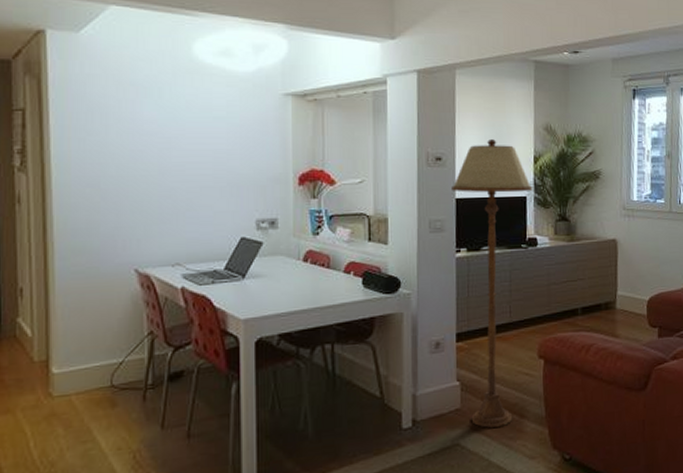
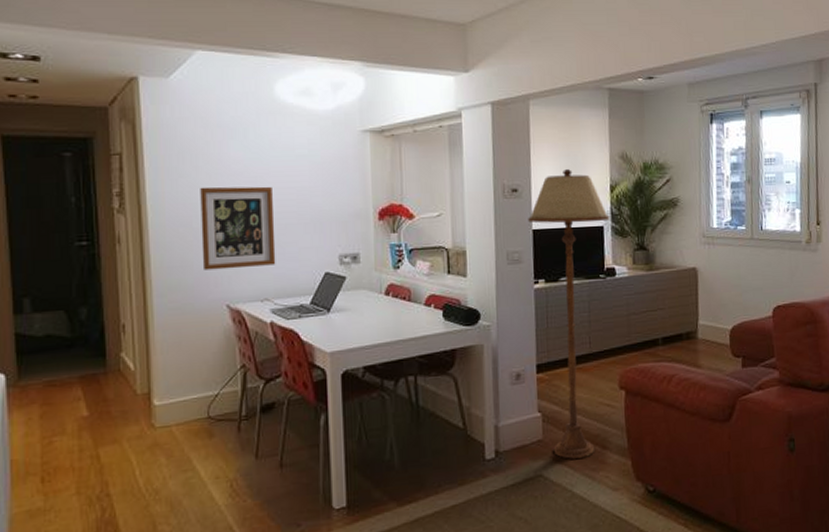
wall art: none [109,146,189,233] -> present [200,186,276,270]

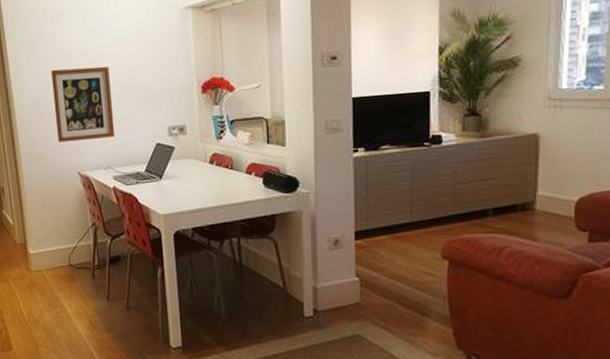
floor lamp: present [528,169,610,459] -> none [348,32,438,323]

